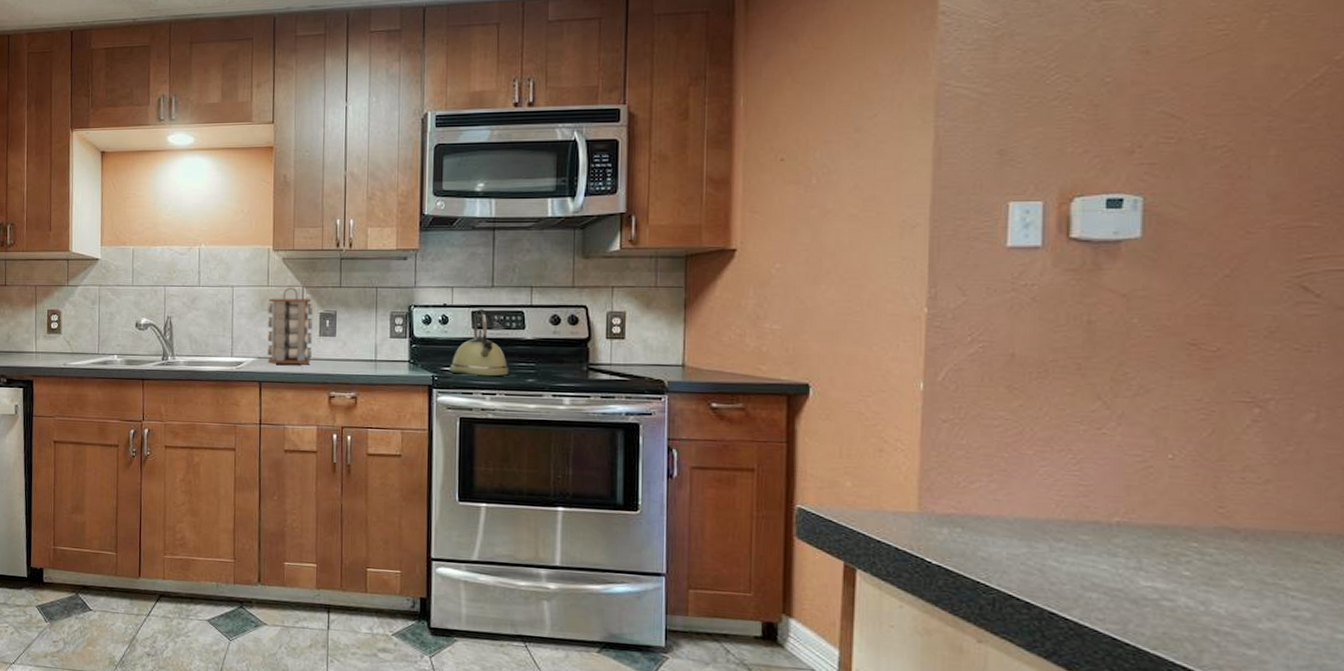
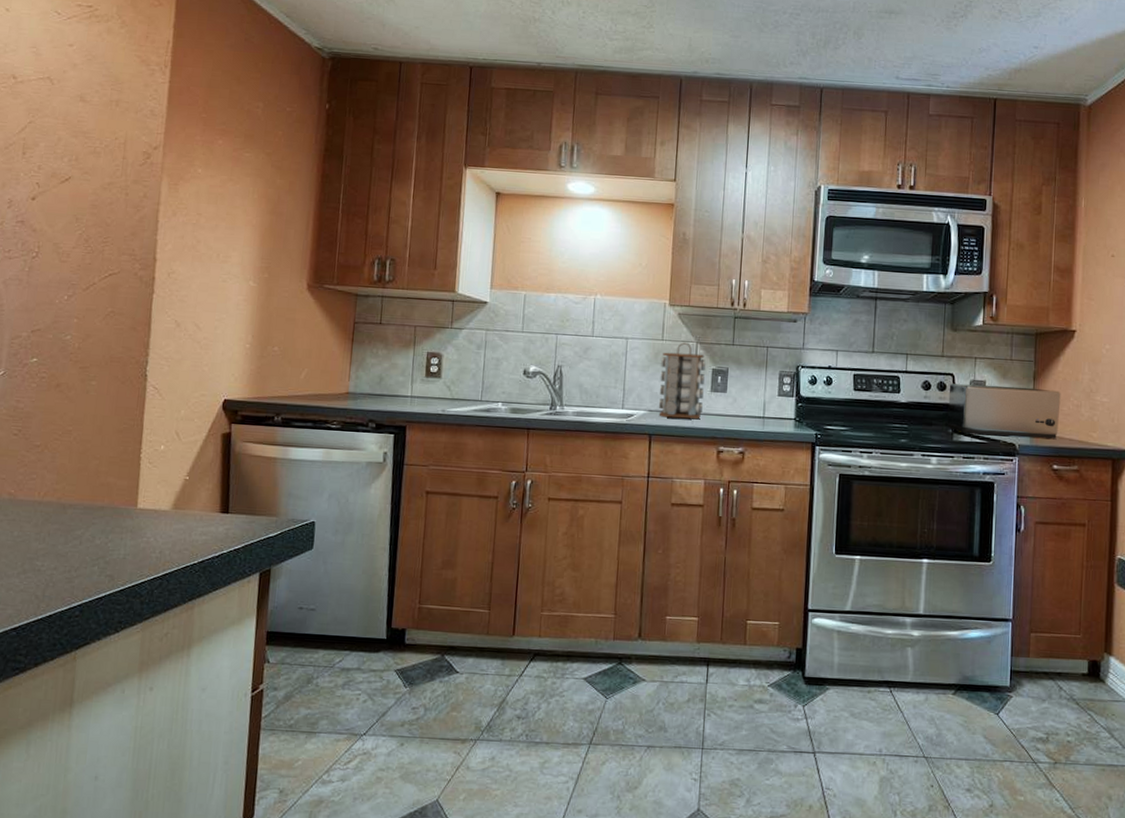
kettle: present [449,308,509,377] -> none [831,371,885,437]
toaster: none [581,315,719,374] -> present [947,383,1061,440]

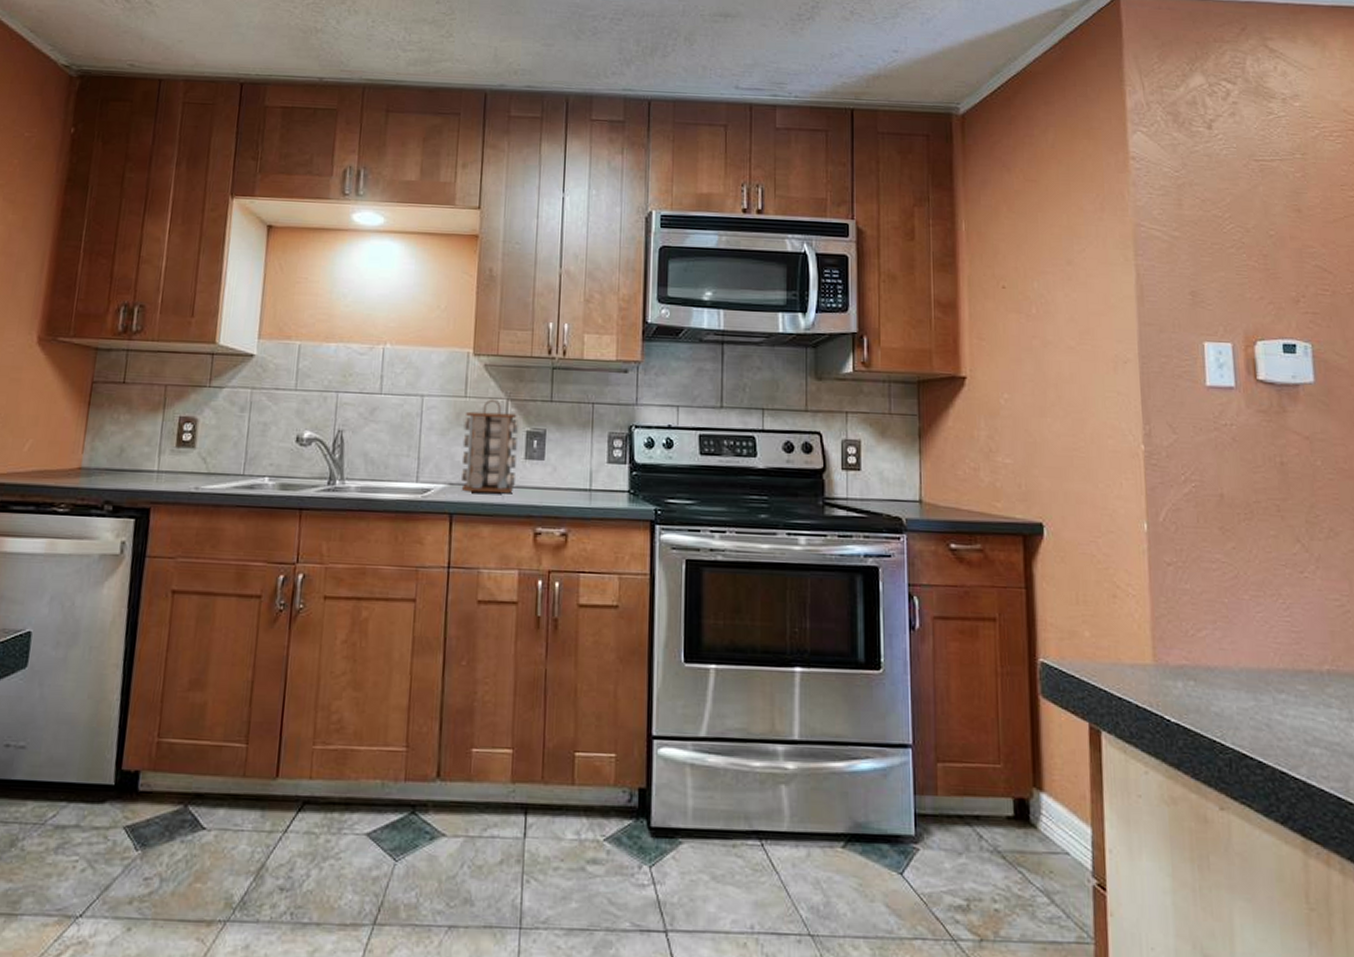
toaster: present [947,383,1061,440] -> none [816,443,954,512]

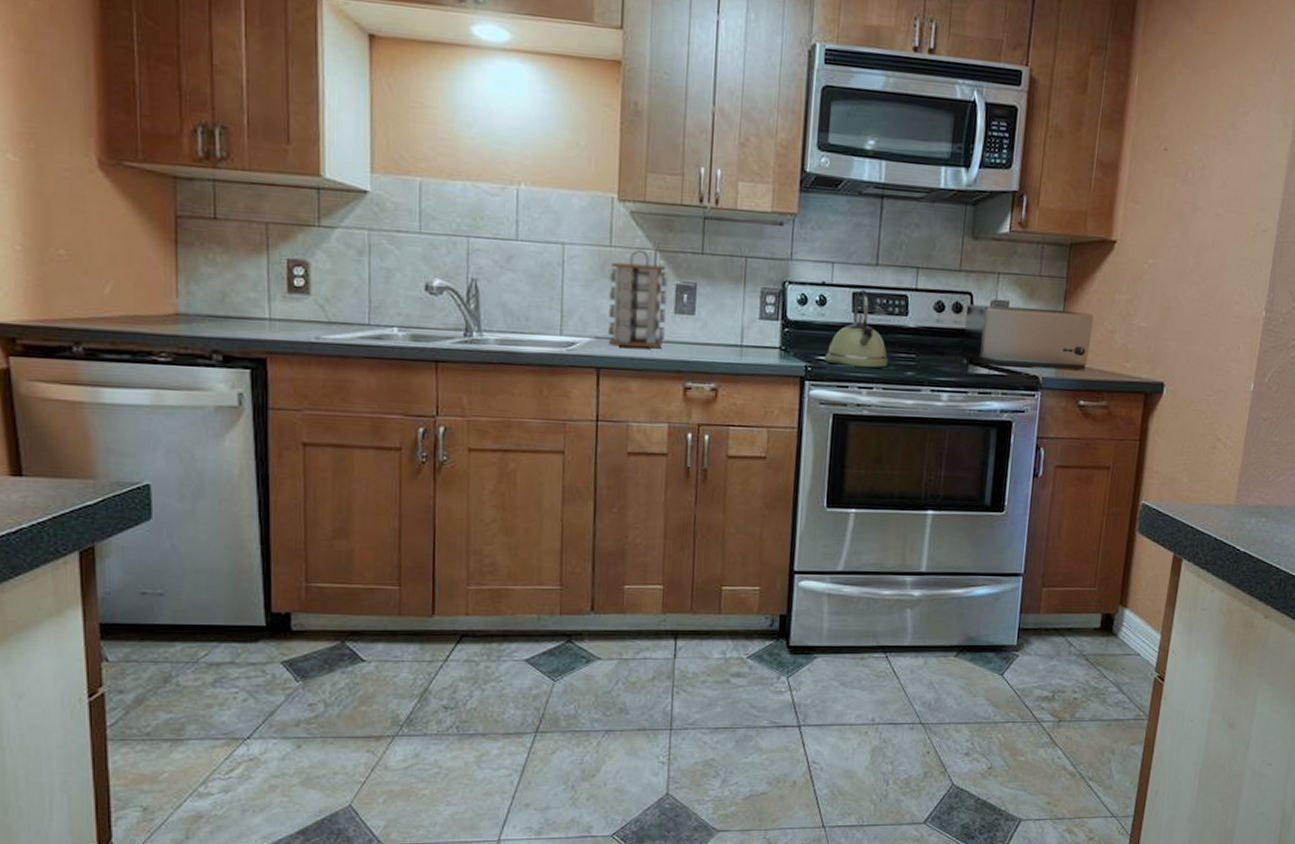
kettle: none [673,431,740,512] -> present [824,289,889,369]
toaster: none [816,443,954,512] -> present [961,304,1094,371]

